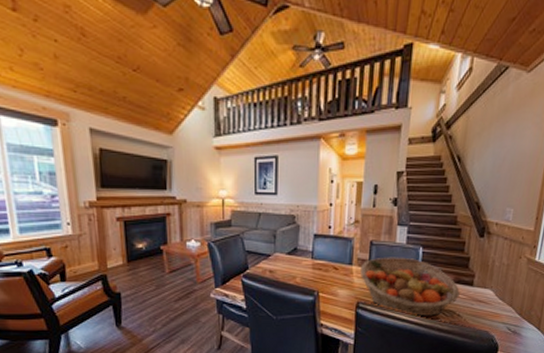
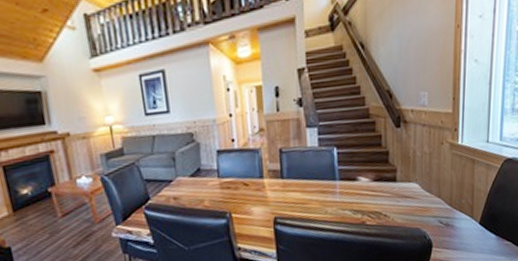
fruit basket: present [360,257,460,317] -> none [273,161,383,226]

